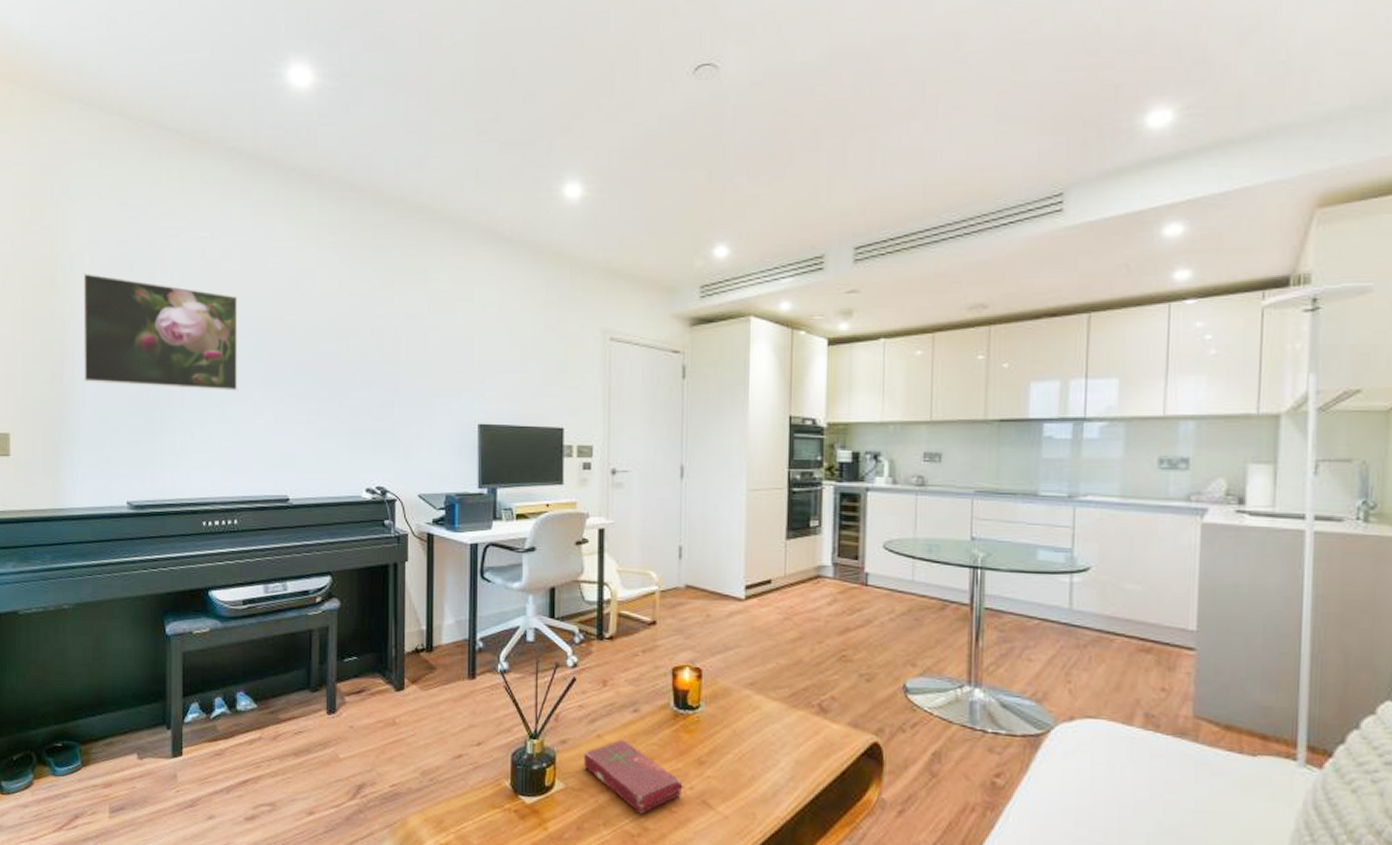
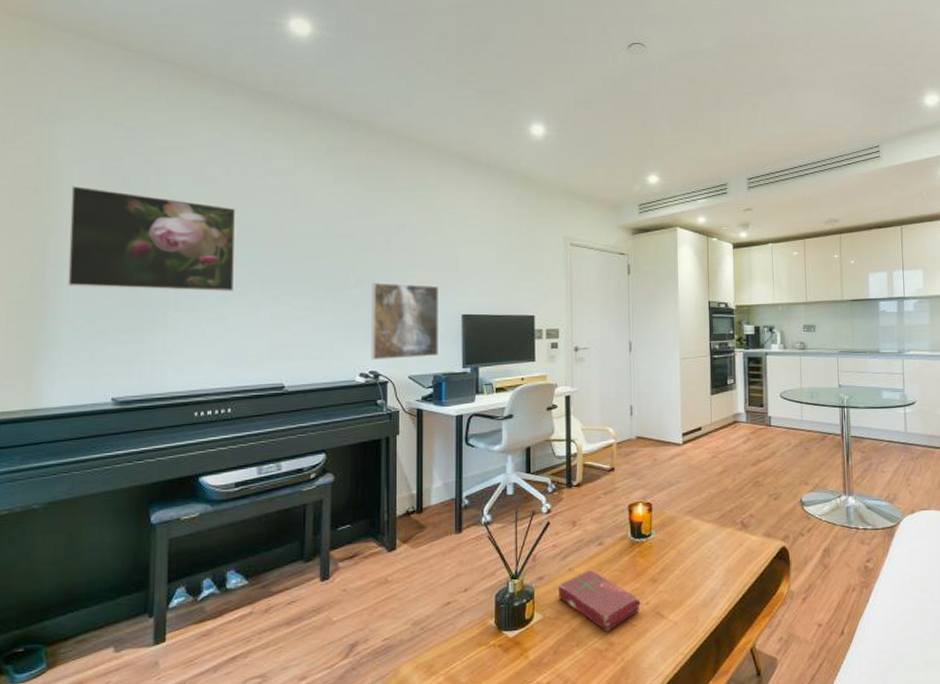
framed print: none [378,384,453,475] -> present [371,283,439,361]

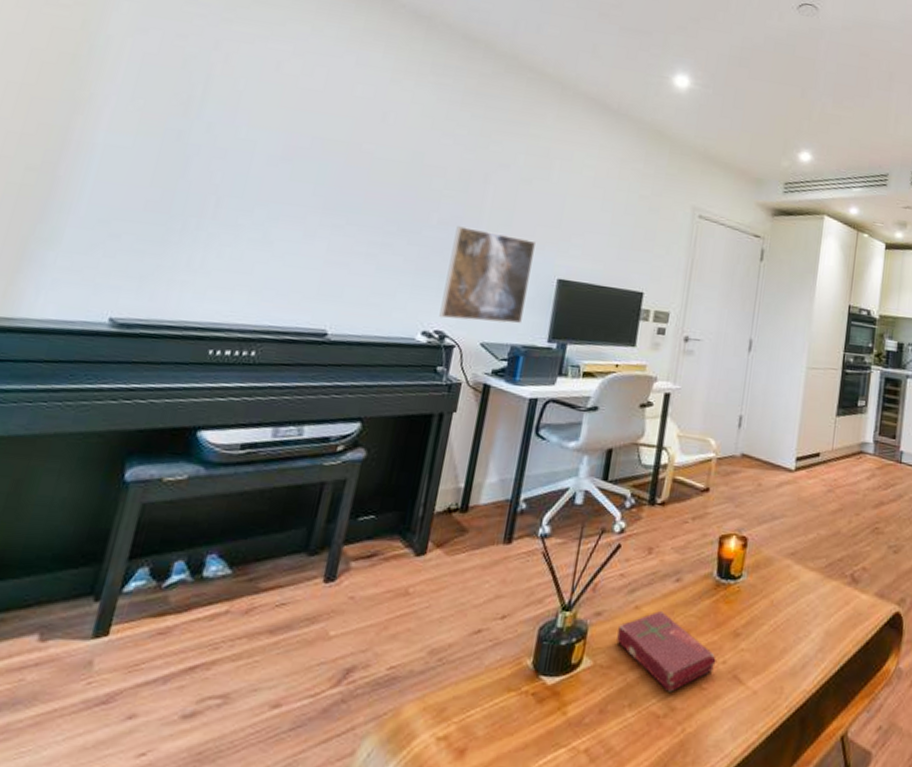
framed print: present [68,185,236,292] -> none [86,58,312,212]

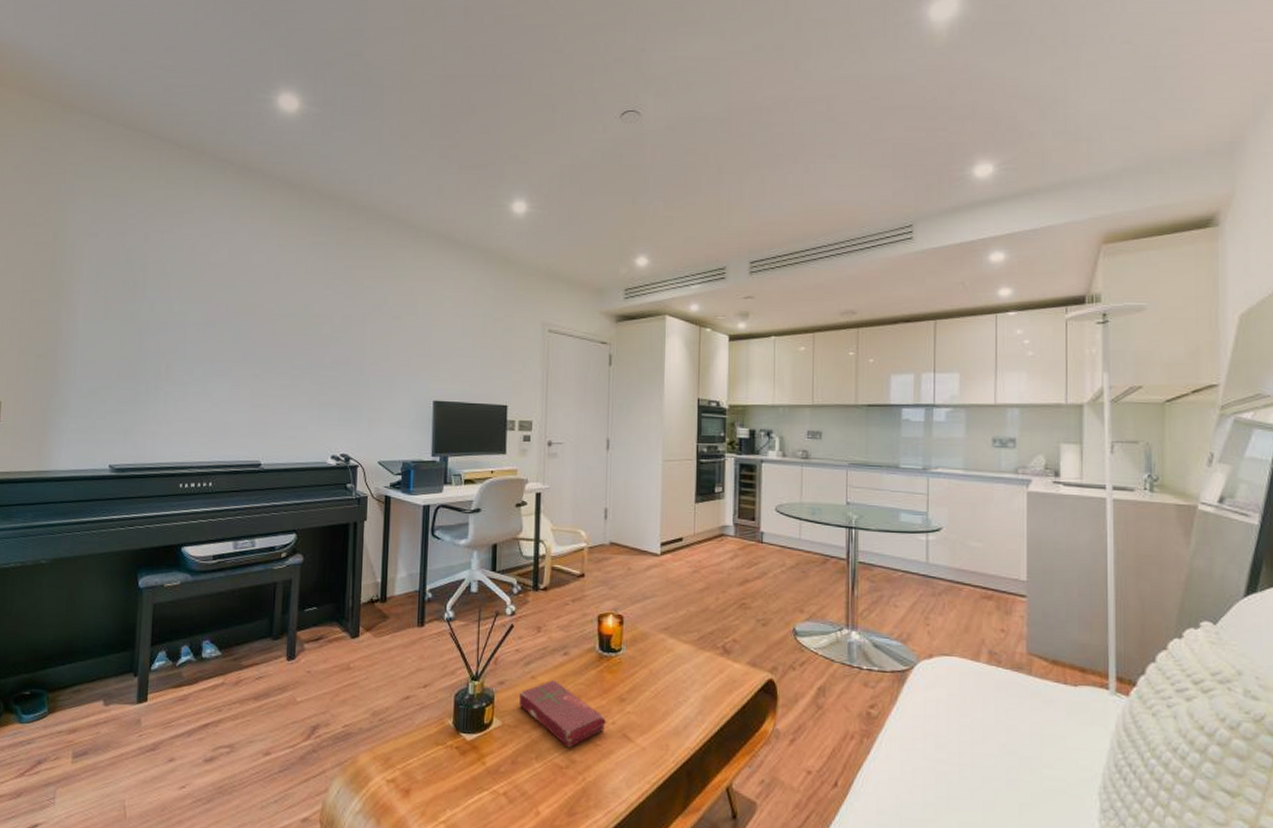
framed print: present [439,226,537,324] -> none [343,364,412,444]

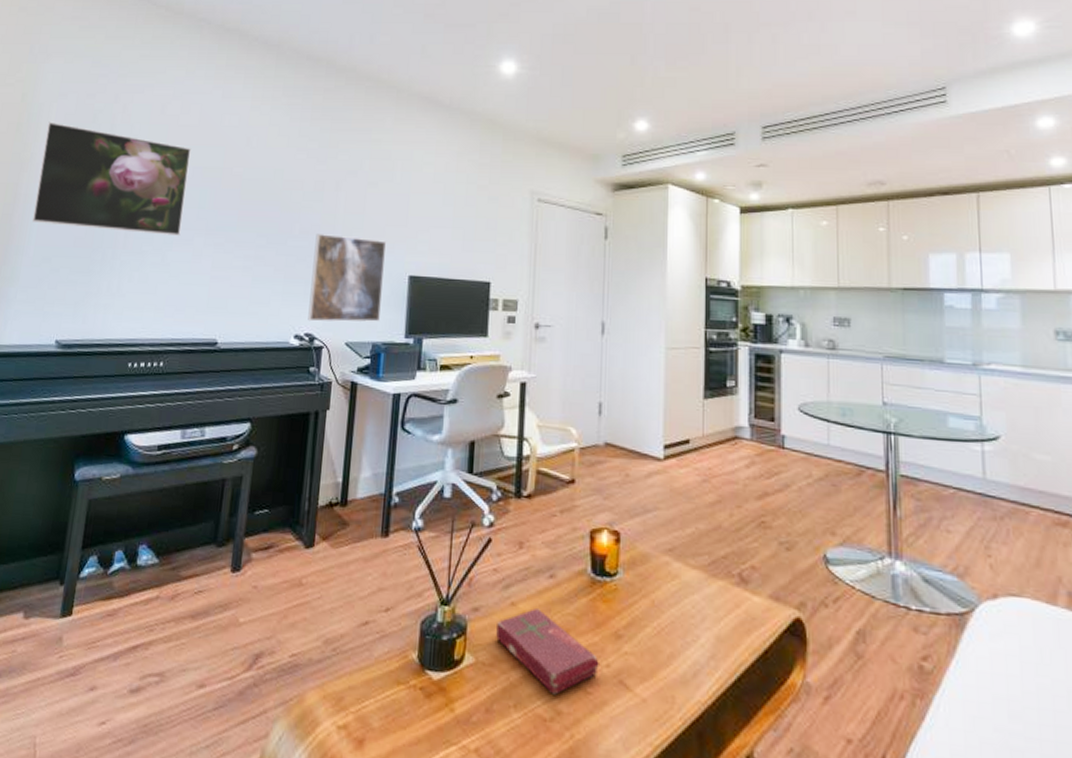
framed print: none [76,260,223,367] -> present [32,121,192,236]
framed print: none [343,364,412,444] -> present [308,234,387,323]

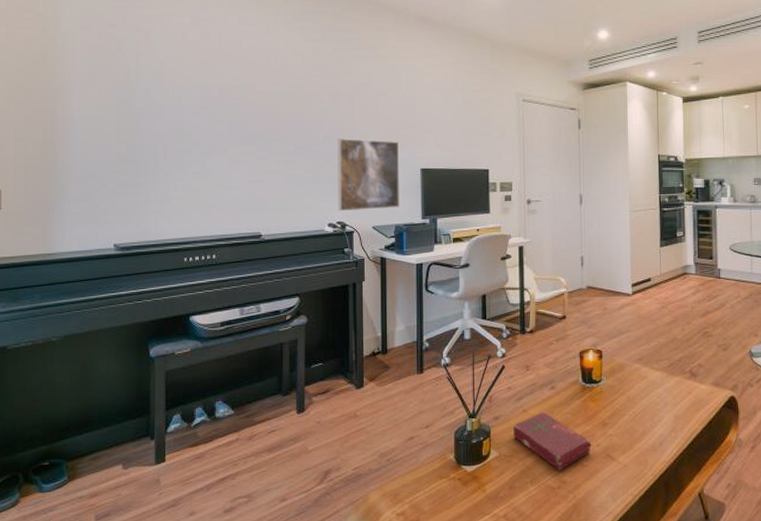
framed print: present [32,121,192,236] -> none [74,52,216,148]

